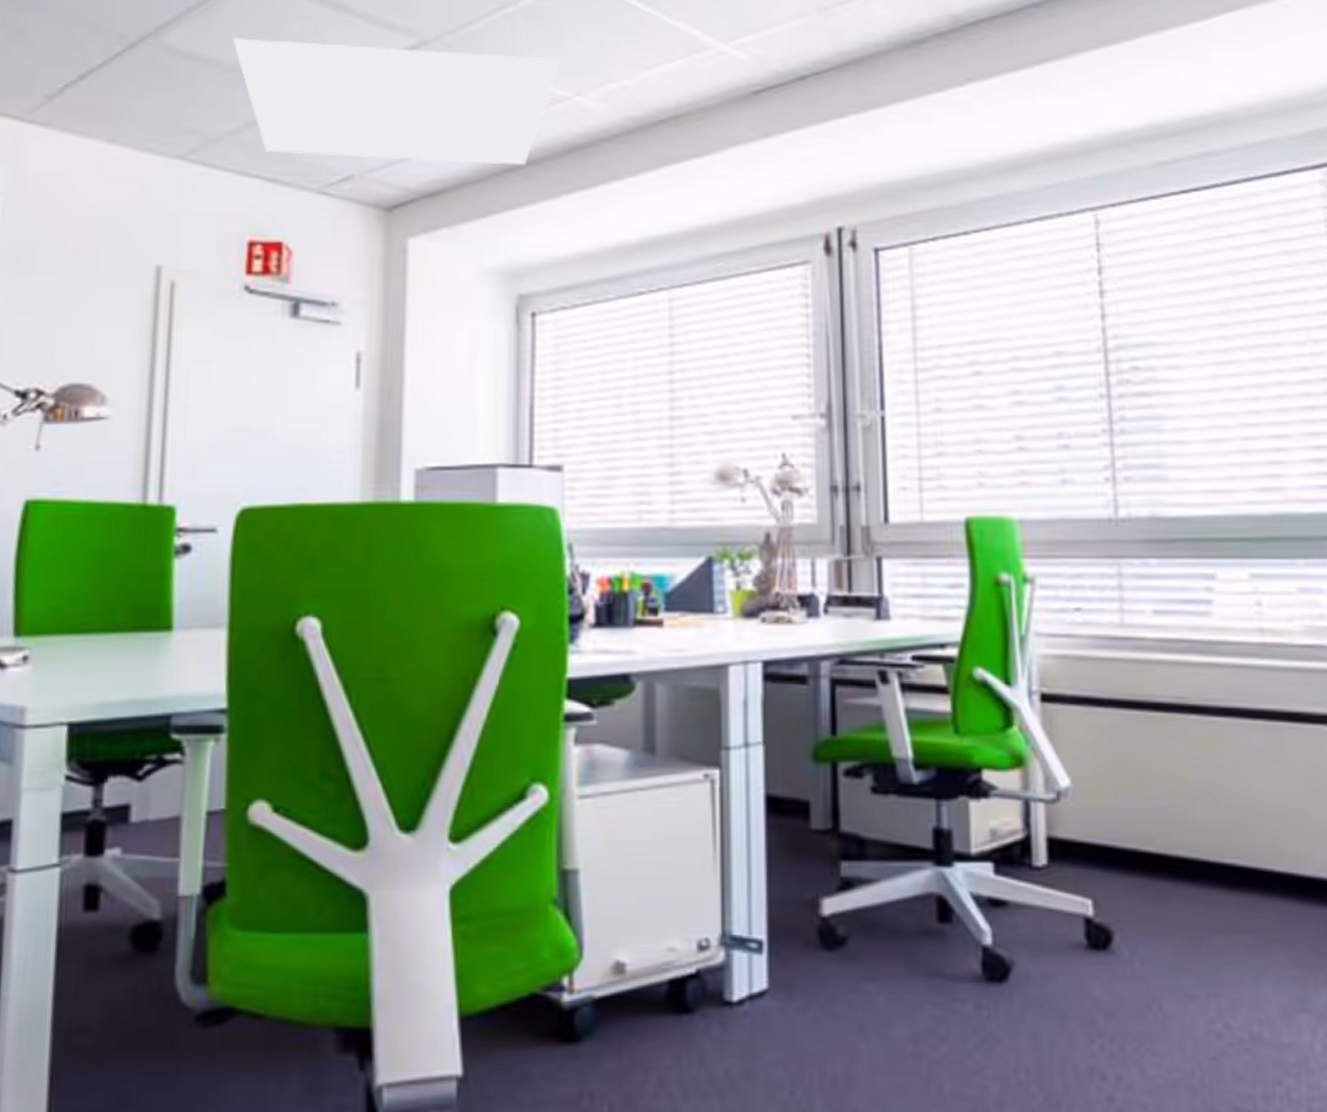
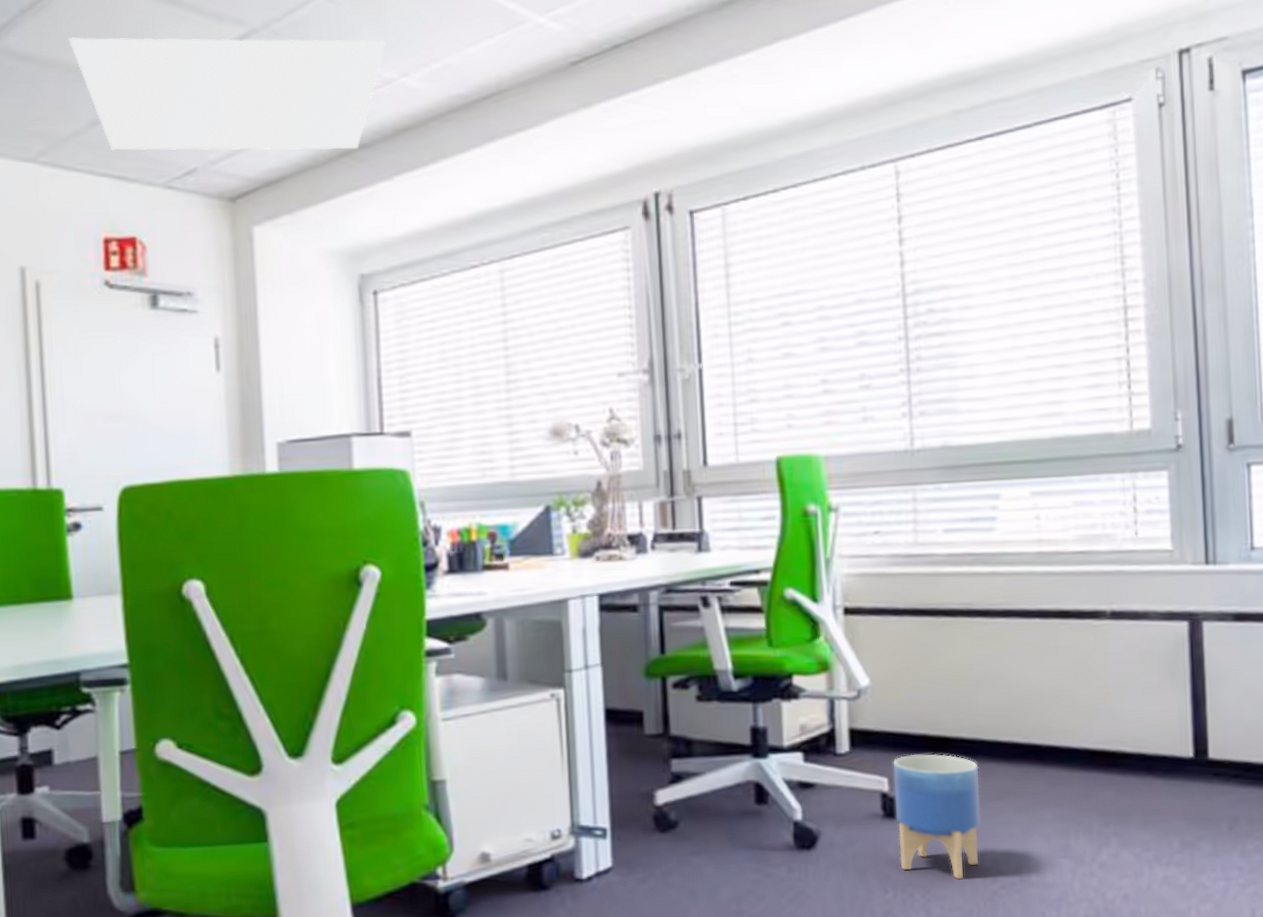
planter: none [1098,873,1203,1031] -> present [893,754,981,879]

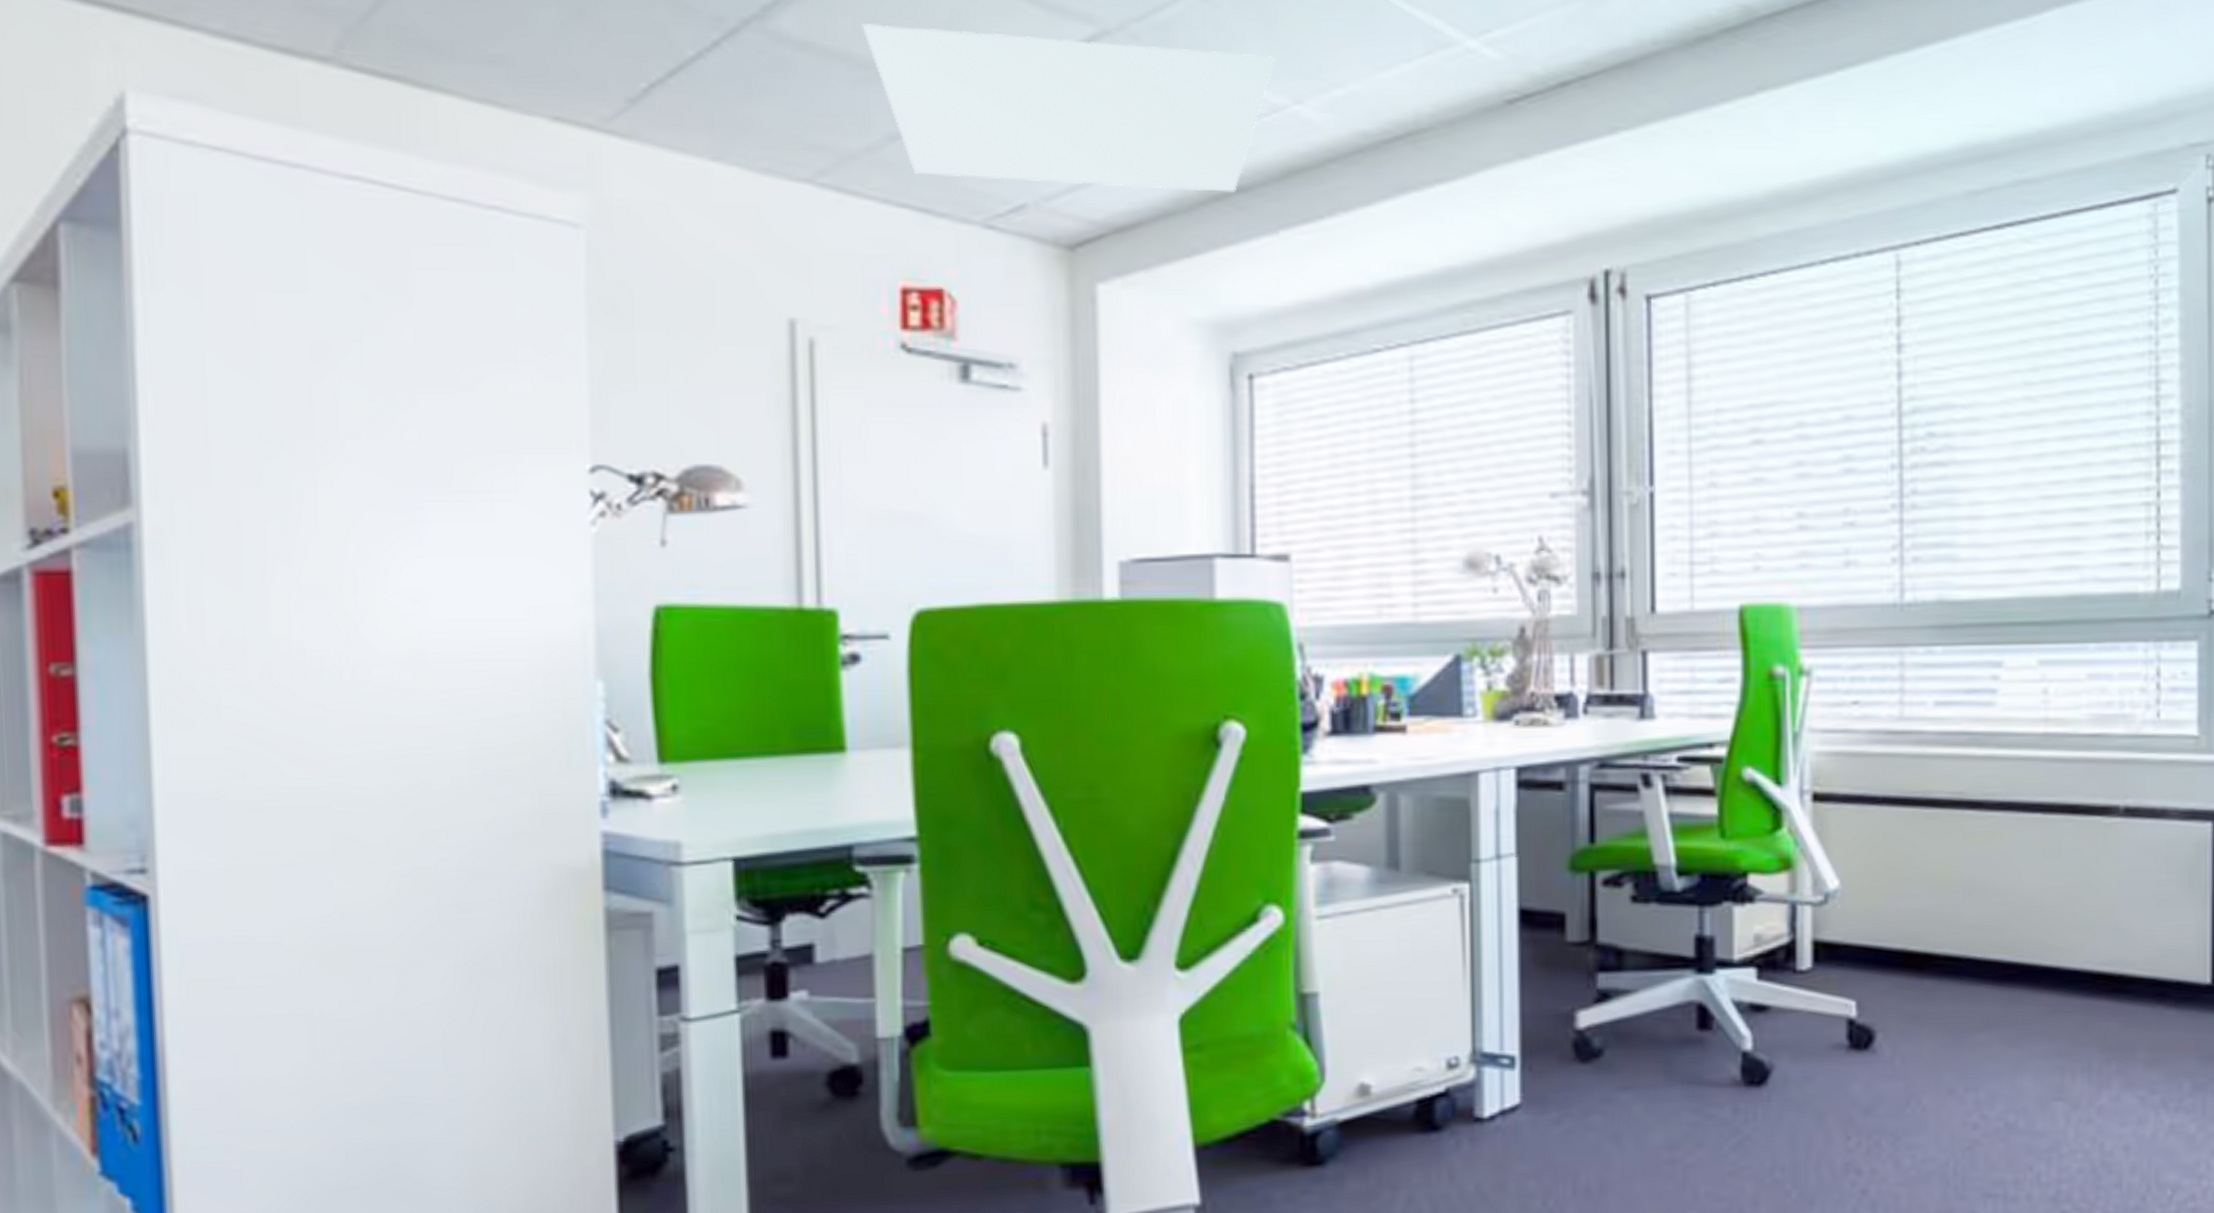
planter: present [893,754,981,879] -> none [1863,973,1964,1124]

